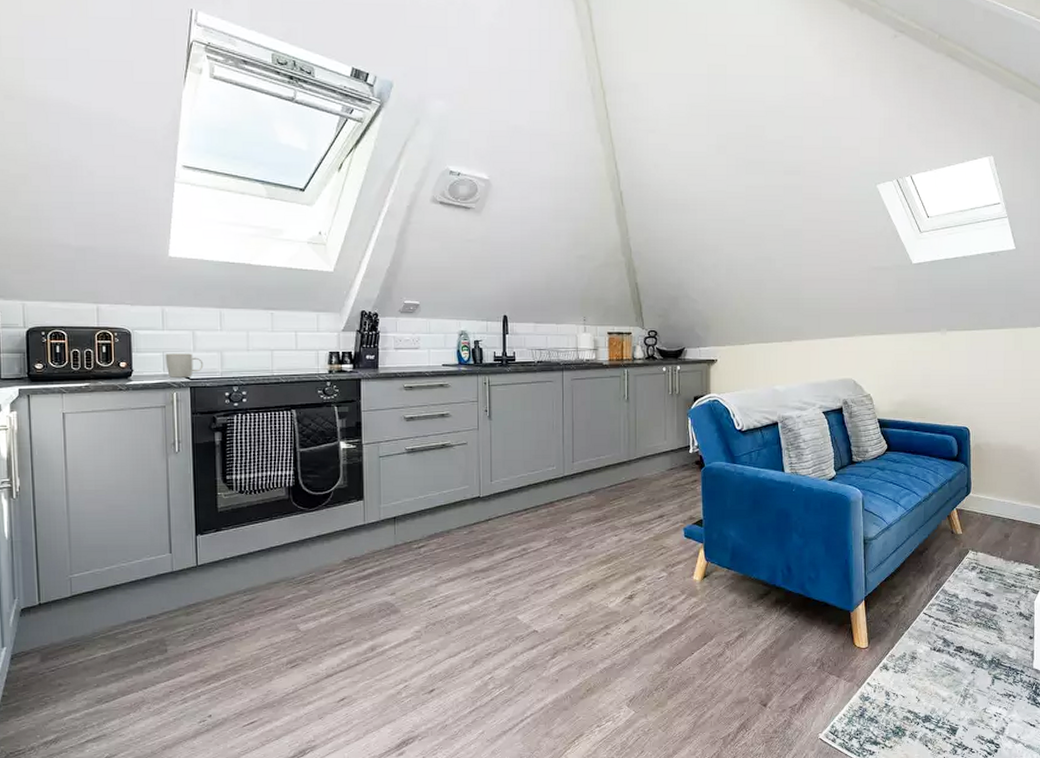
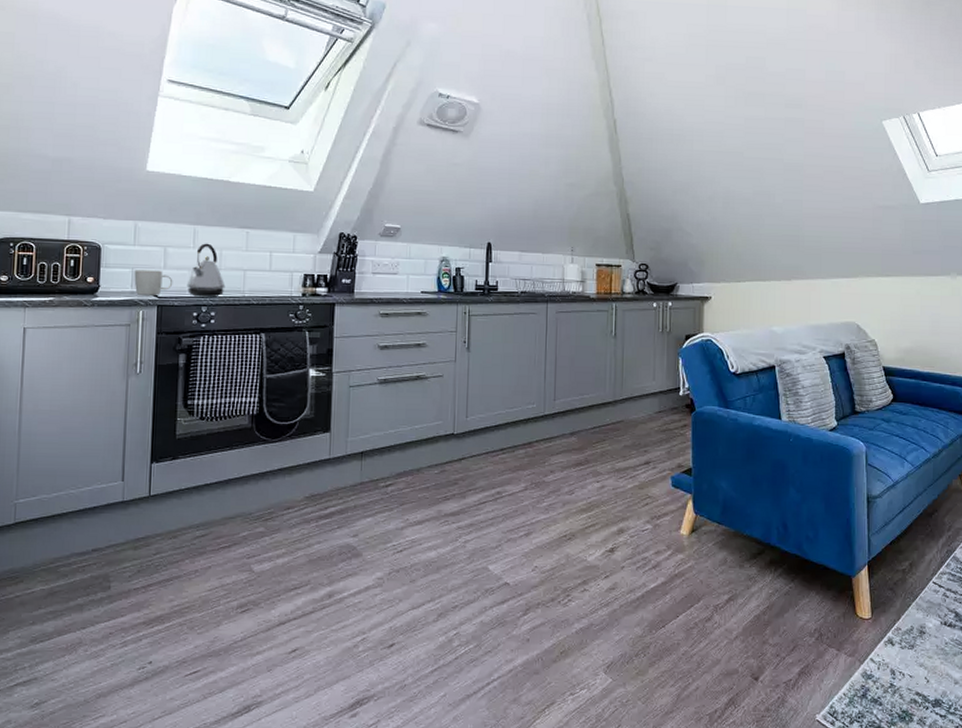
kettle: none [217,325,255,376] -> present [186,243,226,296]

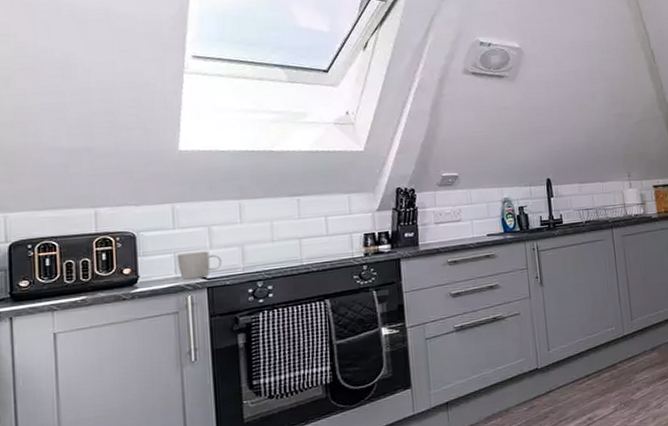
kettle: present [186,243,226,296] -> none [237,216,281,272]

